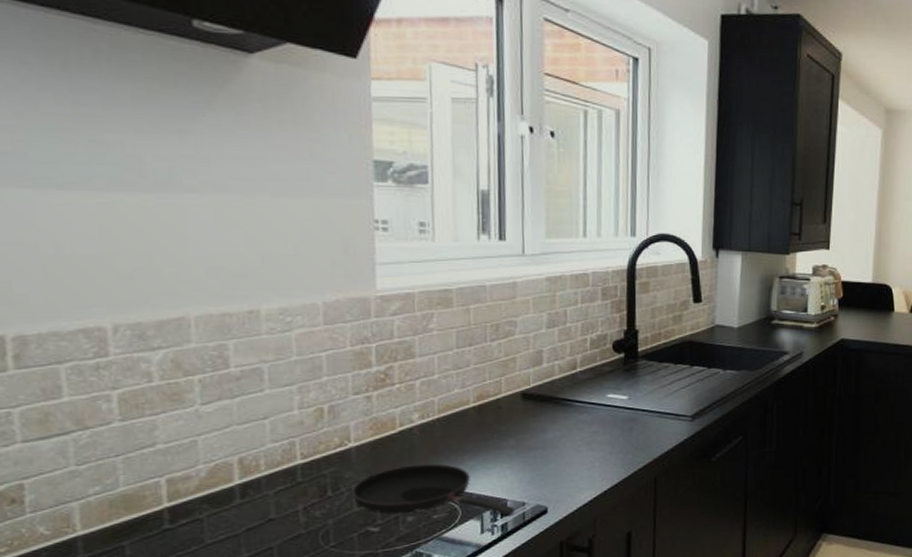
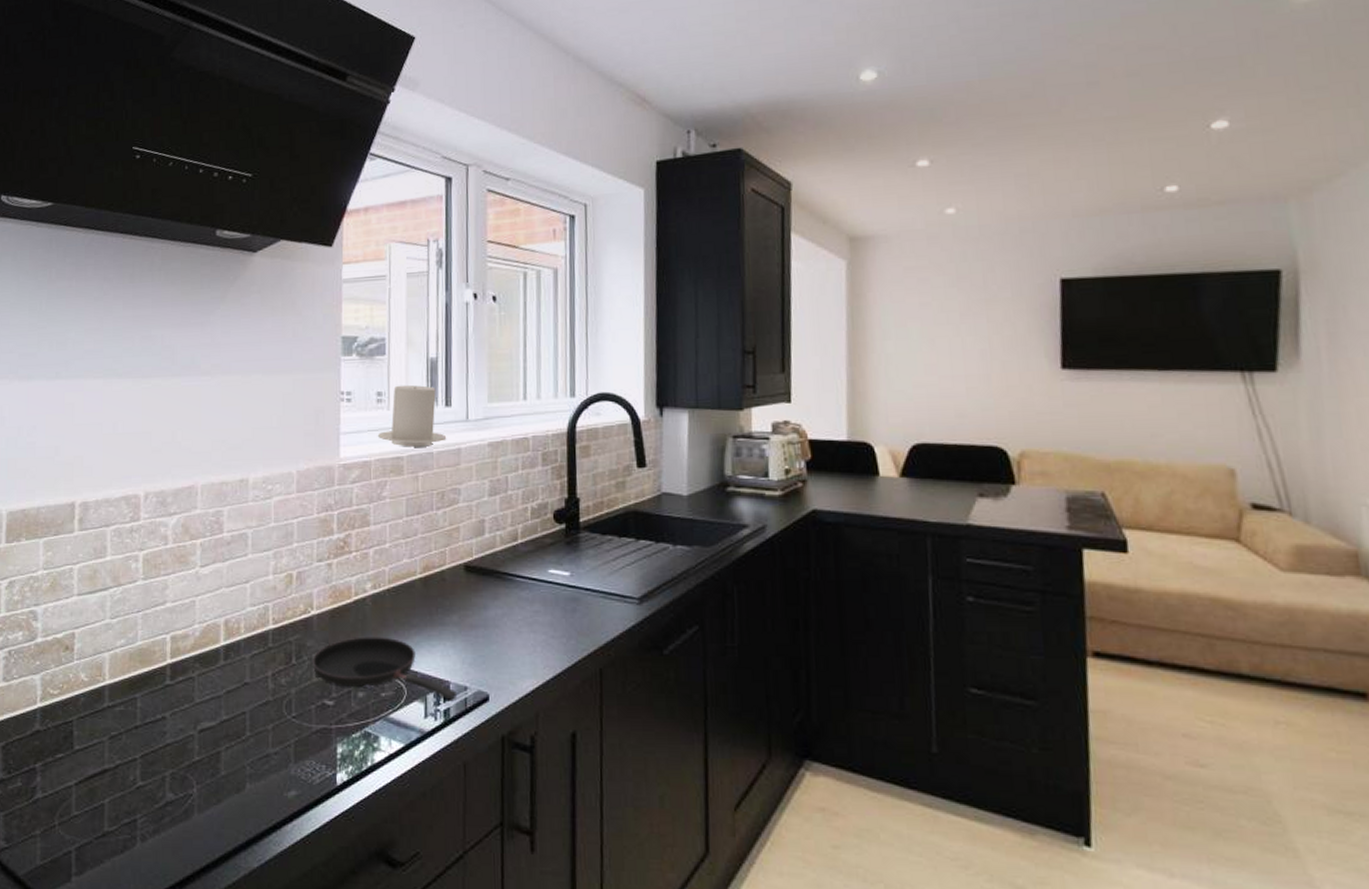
candle: none [421,216,501,280] -> present [377,384,447,447]

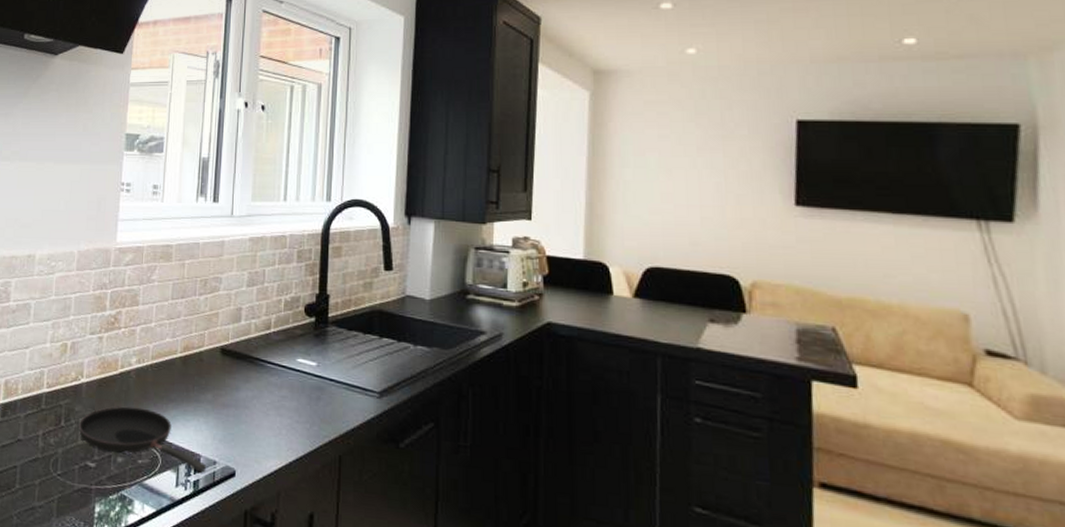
candle: present [377,384,447,447] -> none [151,180,213,237]

